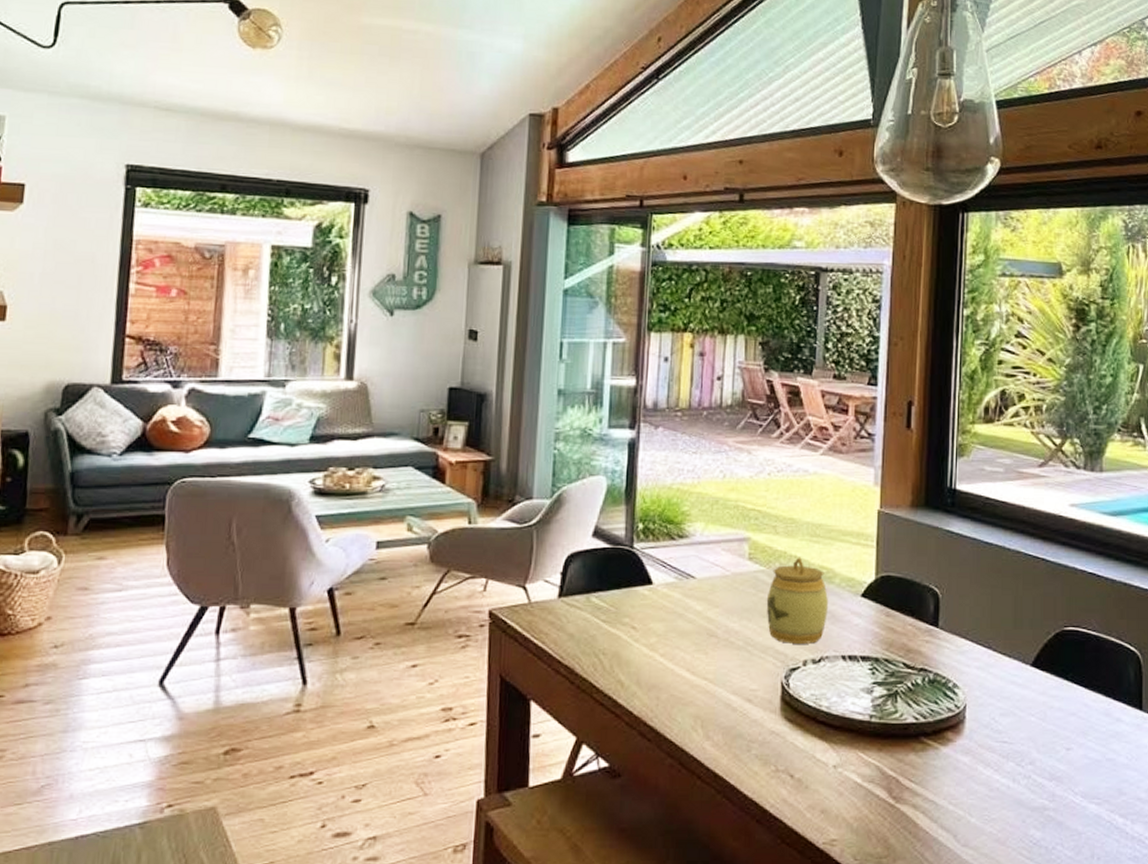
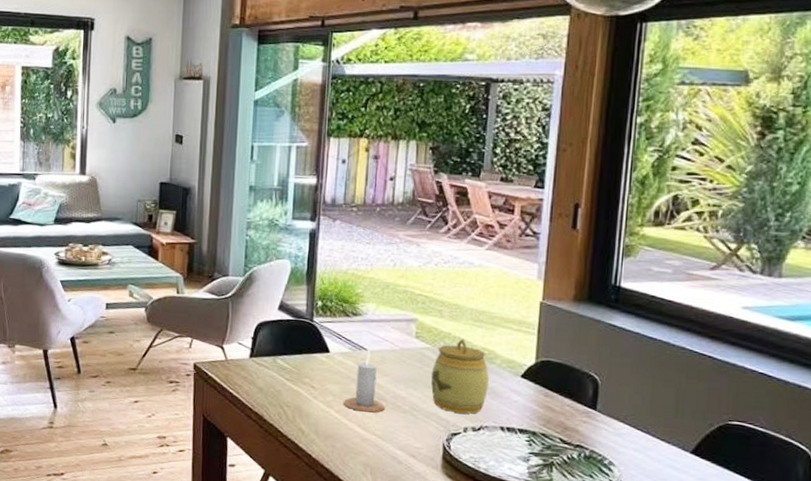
candle: none [668,578,717,653] -> present [343,350,386,413]

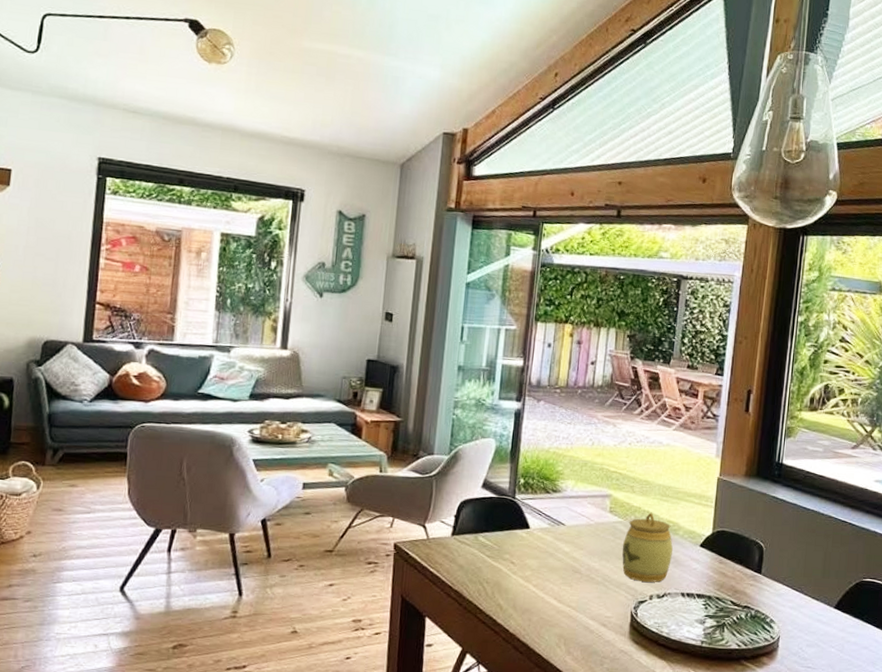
candle: present [343,350,386,413] -> none [540,525,580,585]

